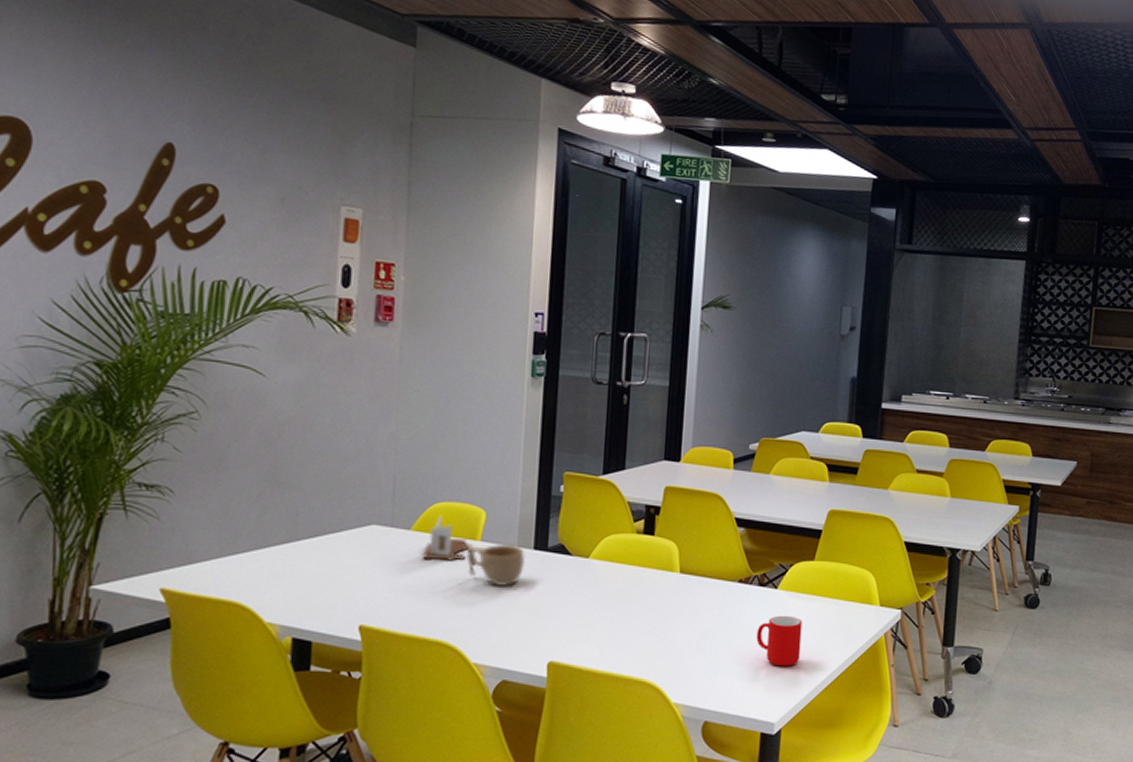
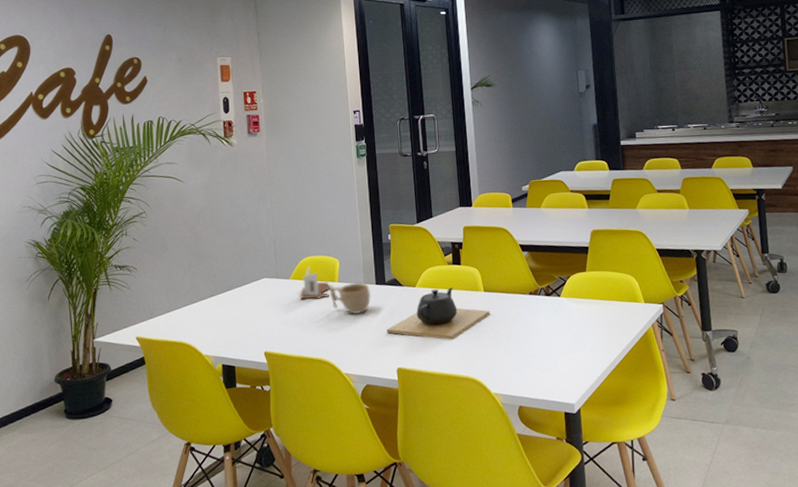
teapot: none [540,563,684,631] -> present [386,287,490,340]
cup: present [756,615,803,667] -> none [549,317,587,359]

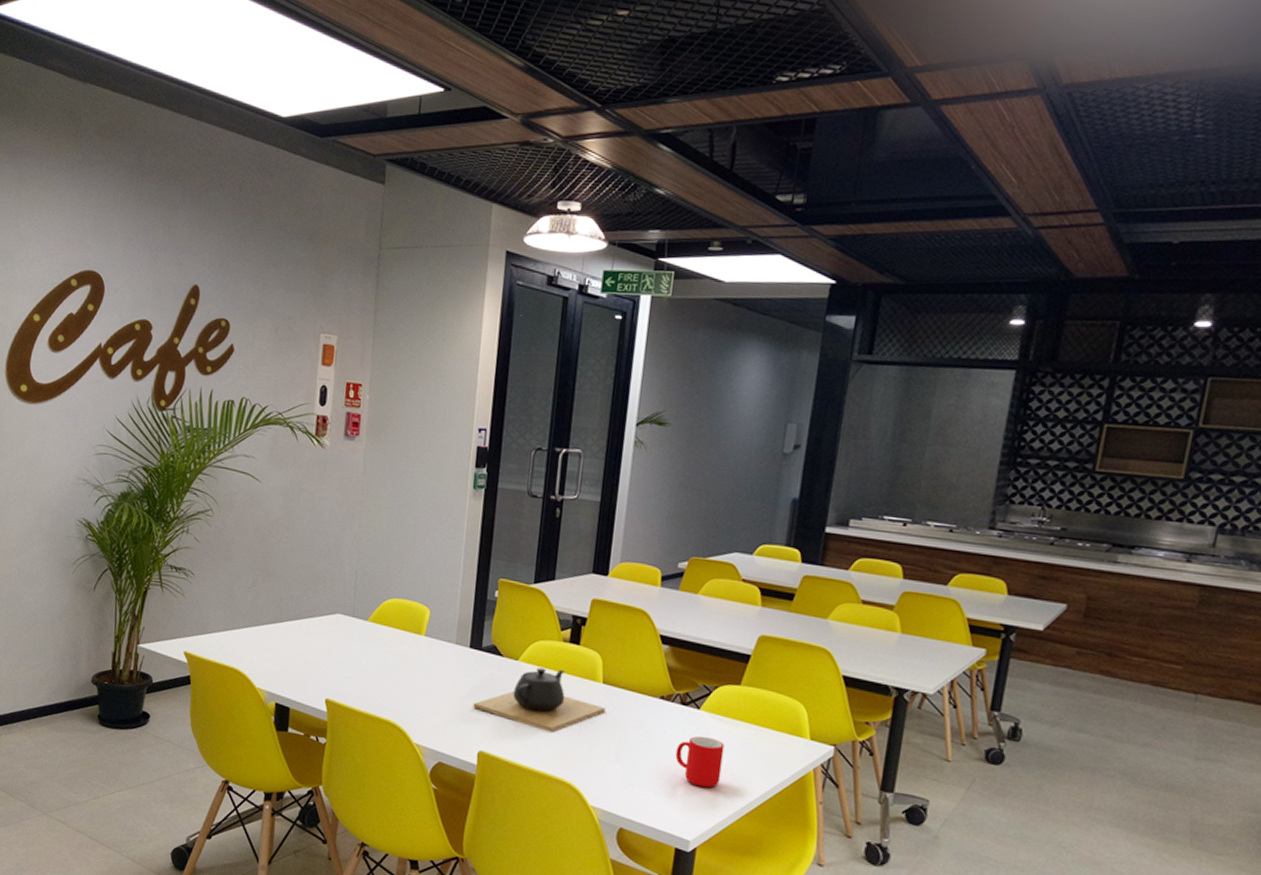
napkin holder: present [300,267,333,300] -> none [377,611,418,652]
cup: present [330,282,372,314] -> none [412,638,462,679]
cup: none [549,317,587,359] -> present [675,735,725,788]

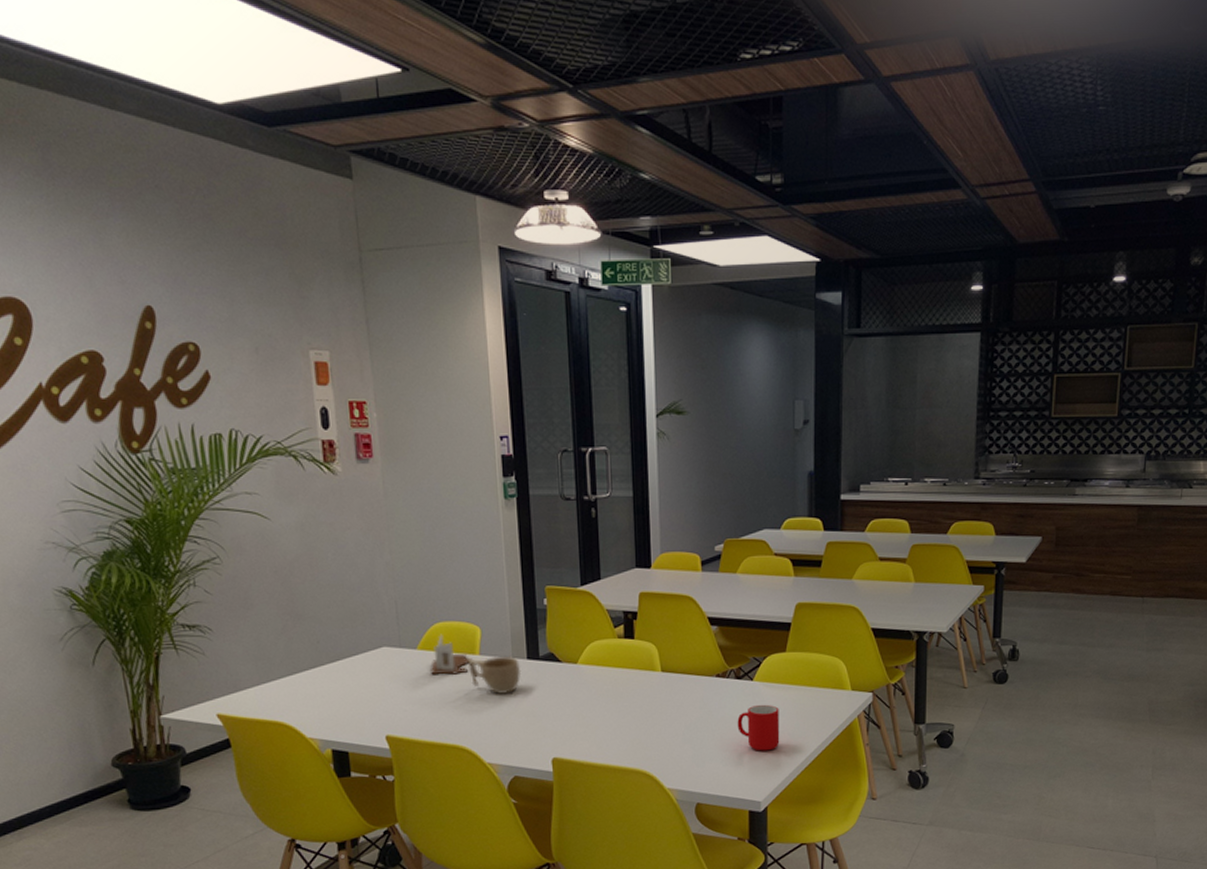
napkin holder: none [377,611,418,652] -> present [431,635,473,675]
cup: none [412,638,462,679] -> present [468,655,522,694]
teapot: present [473,668,605,733] -> none [540,665,667,727]

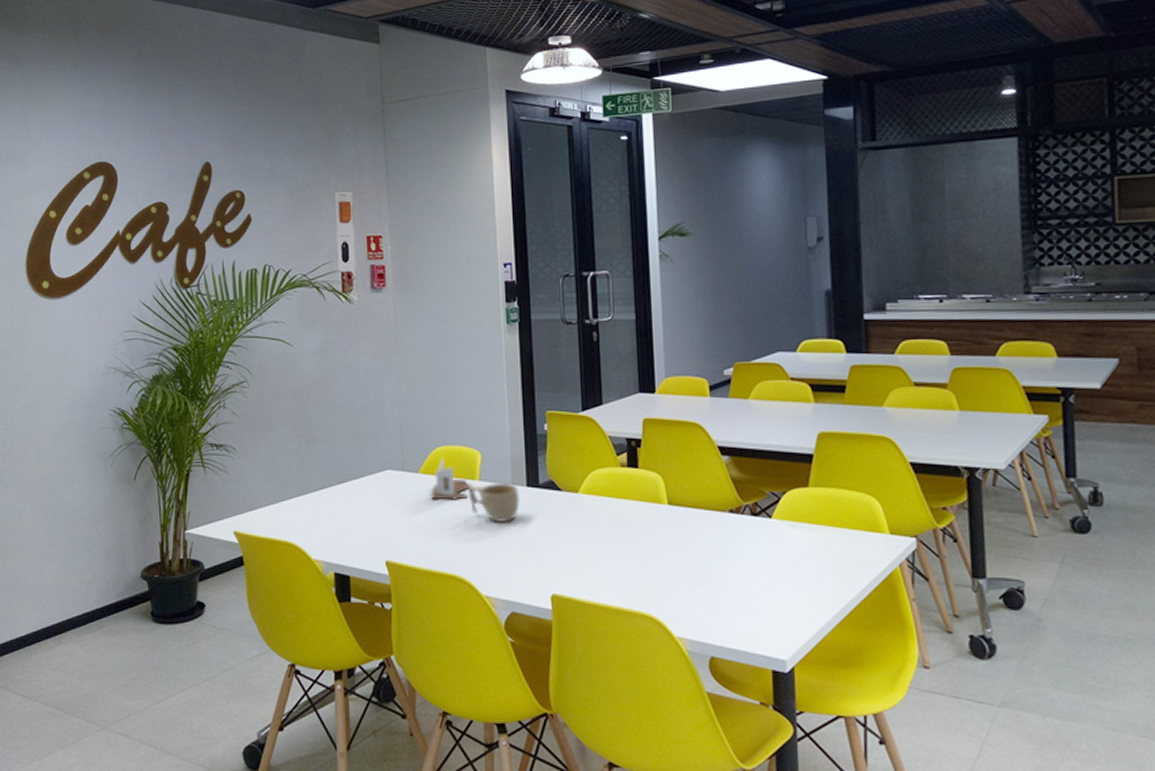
cup: present [737,704,780,751] -> none [755,546,806,601]

